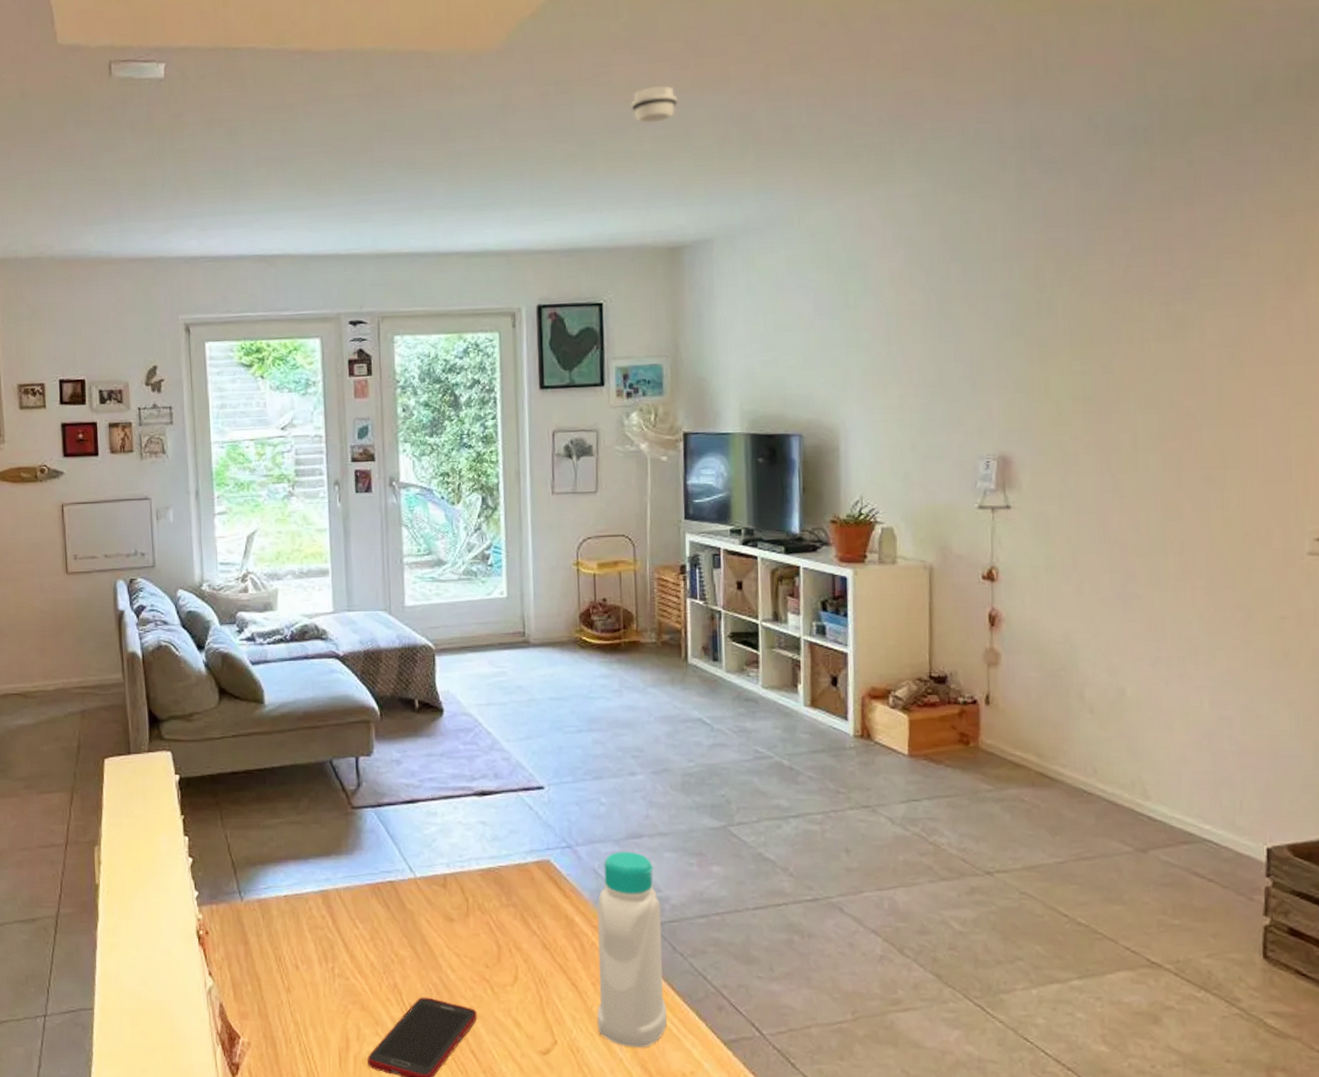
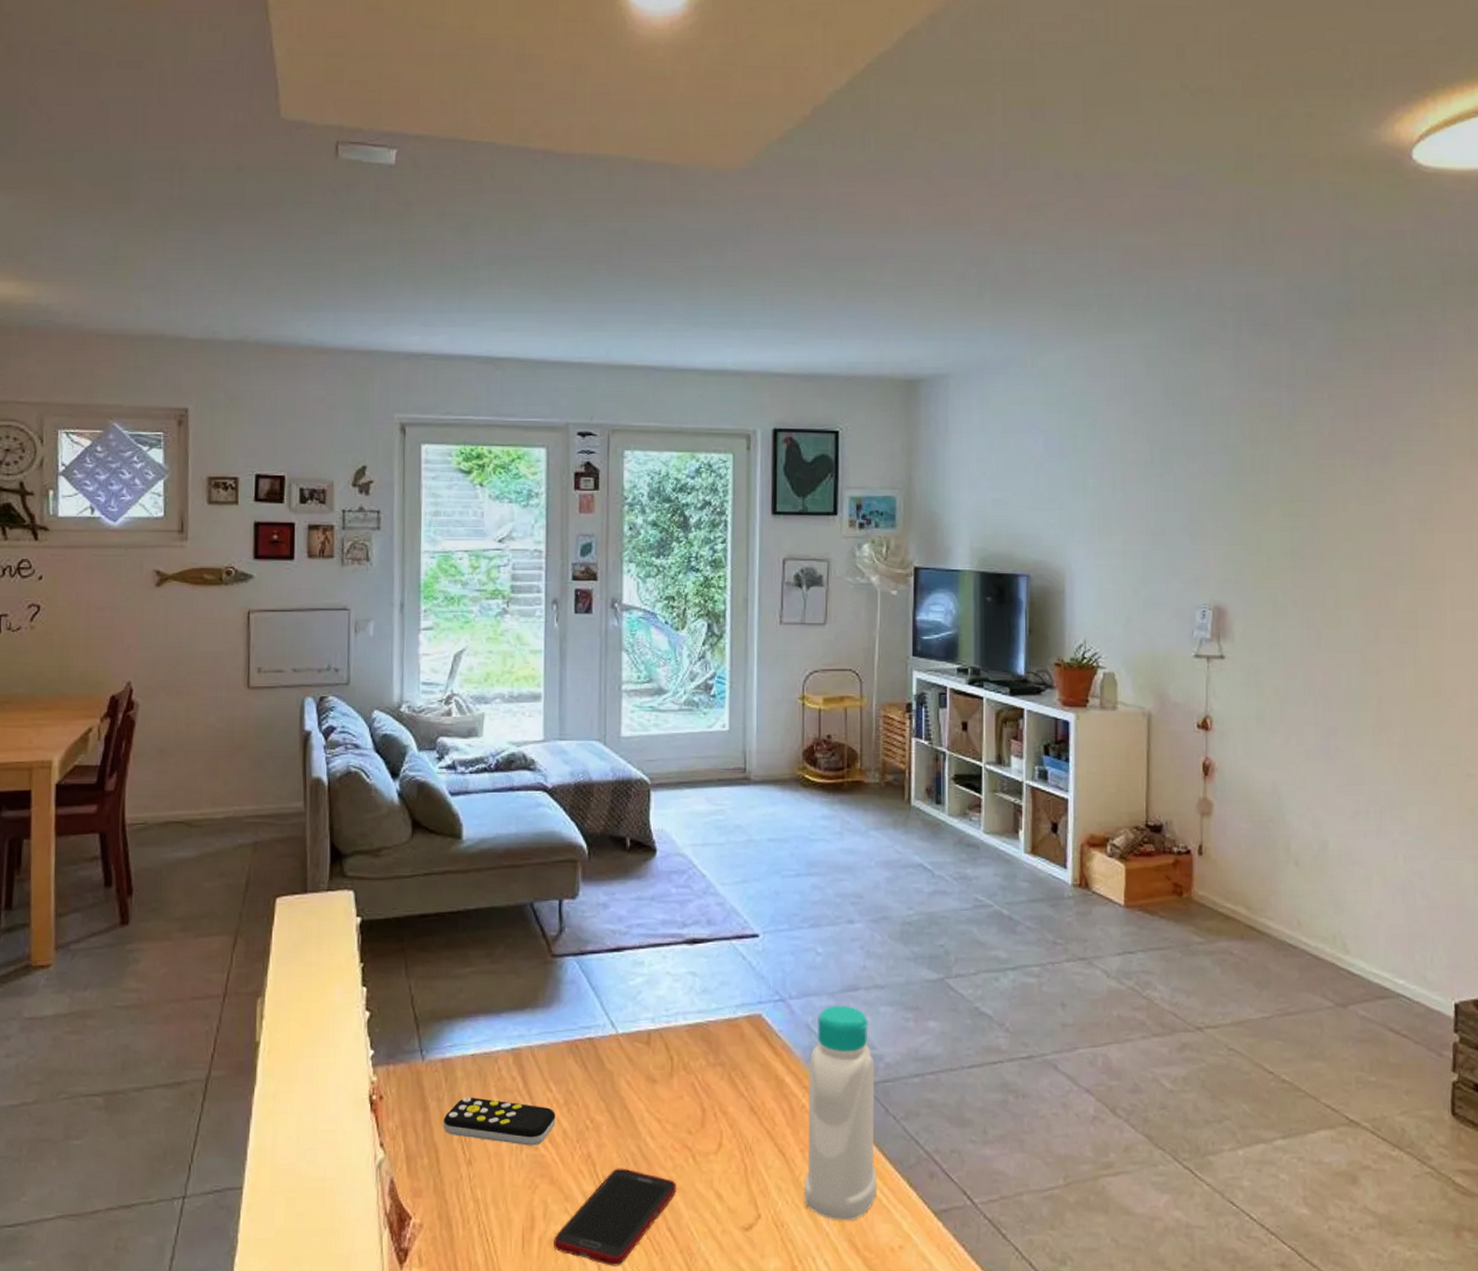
remote control: none [262,933,363,976] -> present [443,1097,556,1146]
smoke detector: present [631,86,677,123] -> none [874,219,919,255]

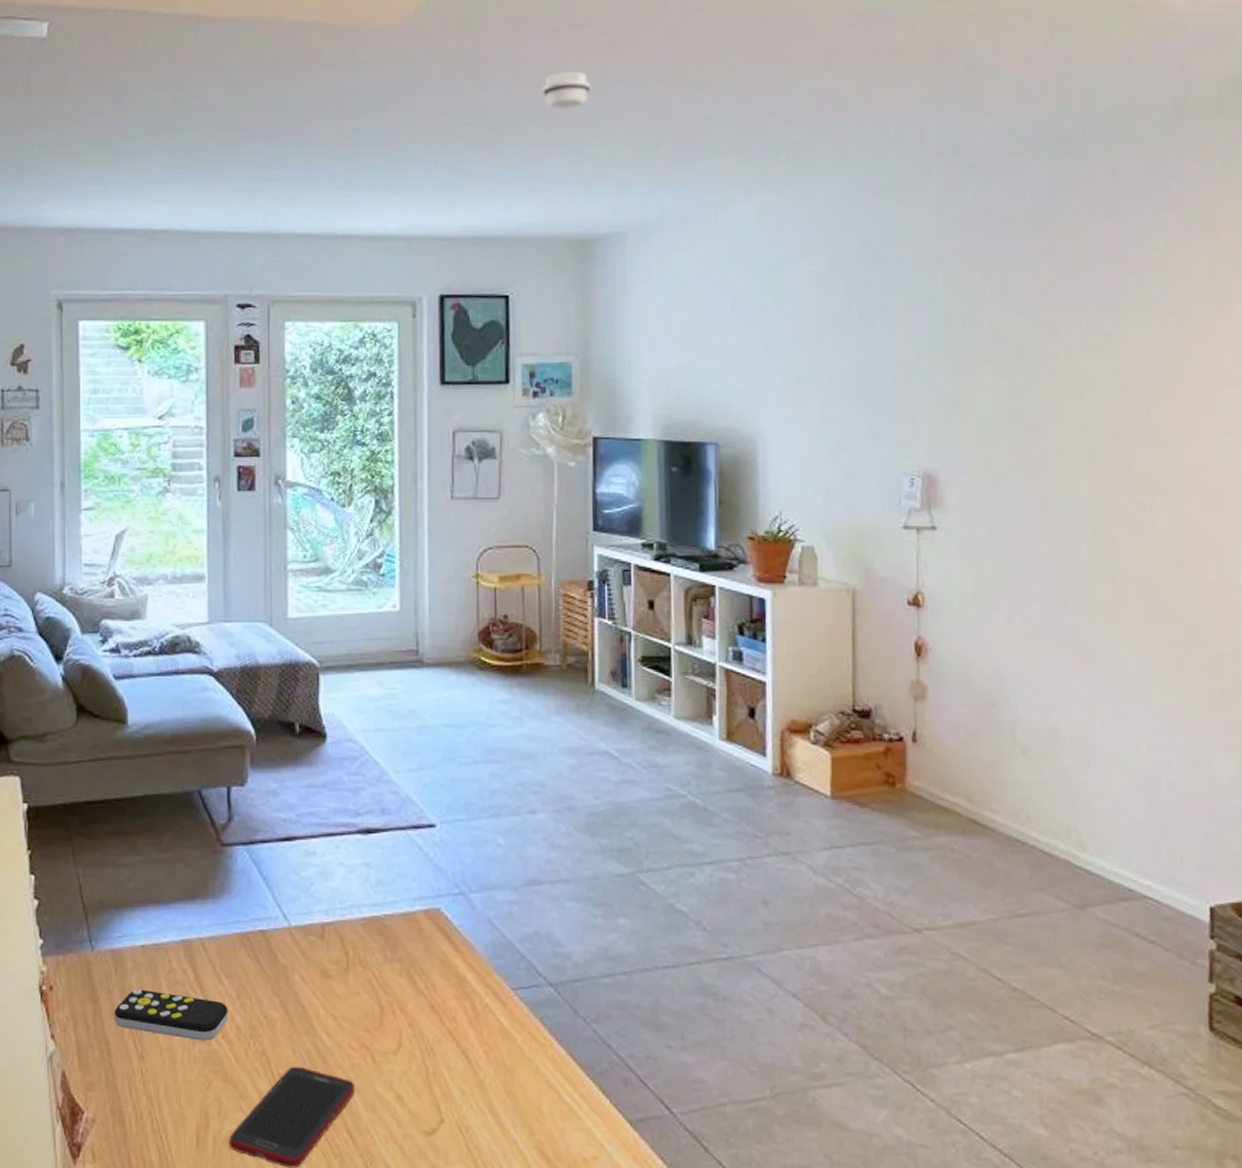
bottle: present [804,1005,877,1220] -> none [489,899,568,1127]
smoke detector: none [874,219,919,255] -> present [542,71,590,109]

